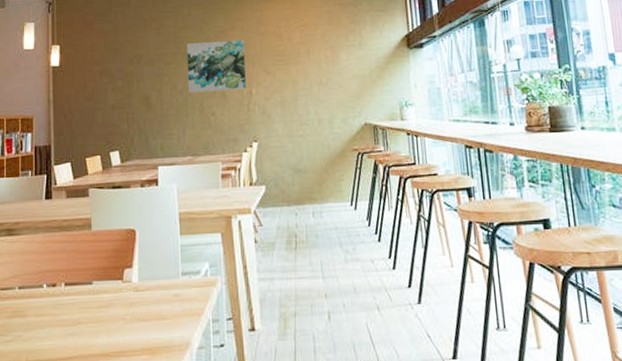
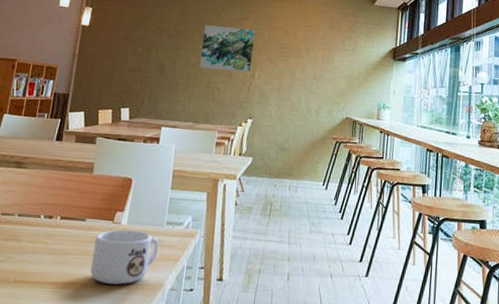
mug: none [106,287,178,351] -> present [90,229,160,285]

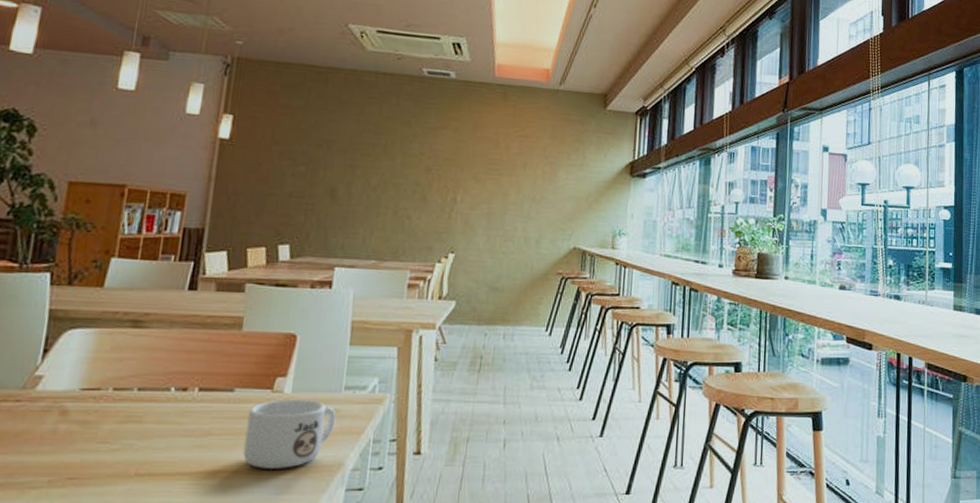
wall art: present [199,25,255,73] -> none [383,136,456,196]

